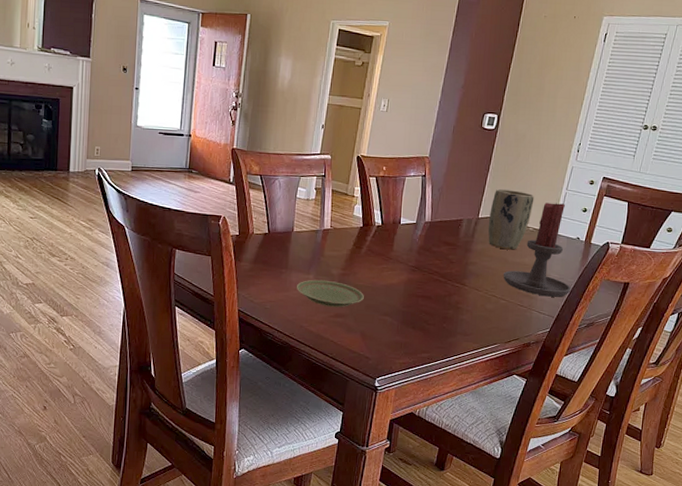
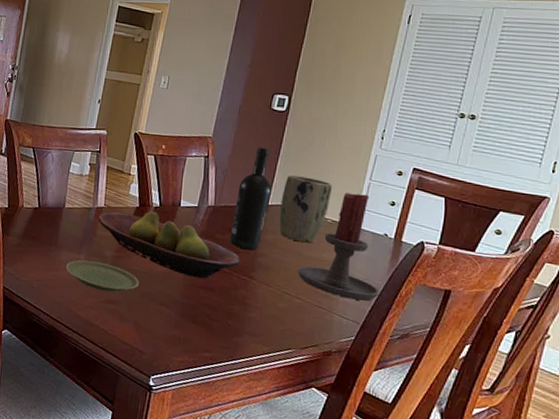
fruit bowl: none [325,230,454,289] -> present [98,211,240,279]
wine bottle: none [445,164,482,260] -> present [230,146,272,251]

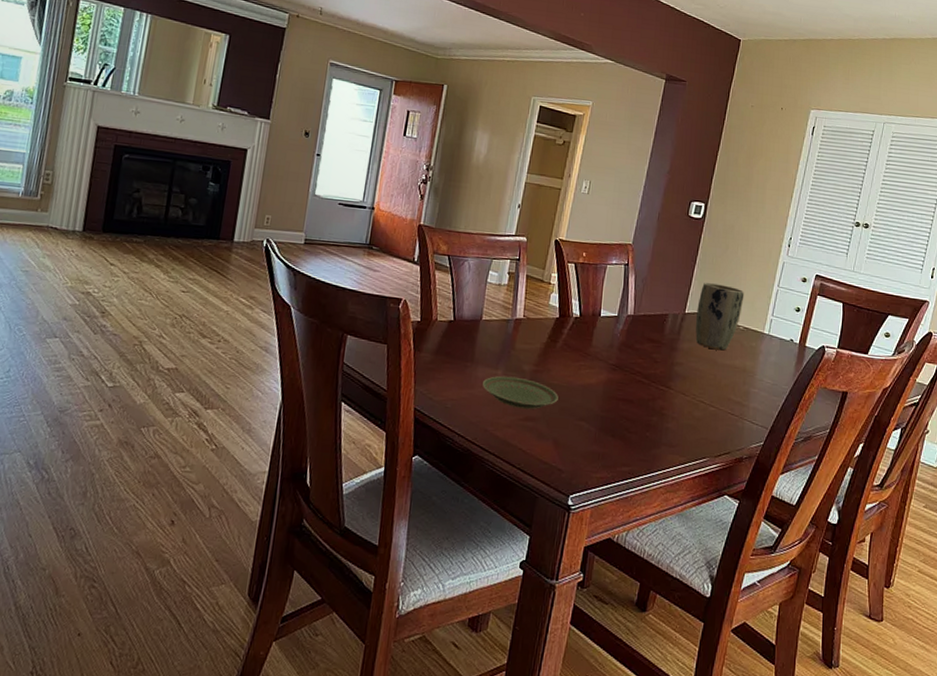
fruit bowl: present [98,211,240,279] -> none [516,321,658,391]
wine bottle: present [230,146,272,251] -> none [648,254,688,360]
candle holder: present [297,193,379,301] -> none [711,299,786,406]

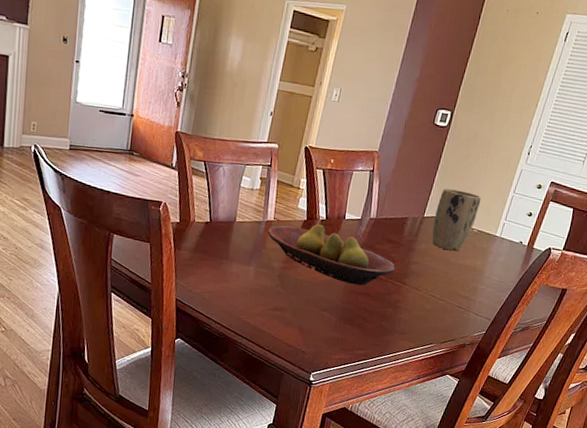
plate: present [482,375,558,410] -> none [235,271,304,301]
fruit bowl: none [516,321,658,391] -> present [267,224,396,286]

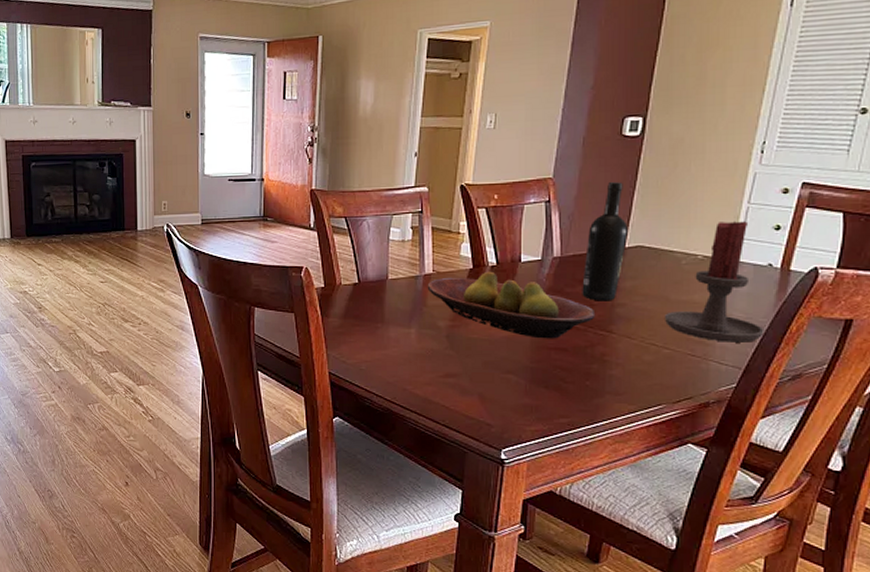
wine bottle: none [387,161,430,259] -> present [582,181,628,301]
plant pot: present [432,188,482,251] -> none [638,209,702,285]
candle holder: none [444,205,512,301] -> present [664,220,764,343]

